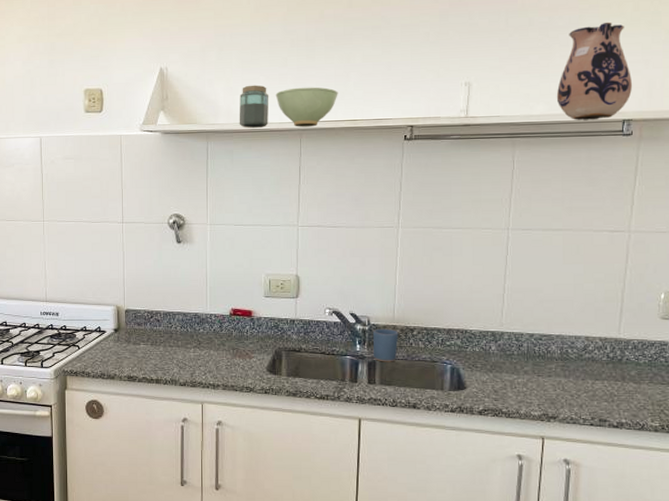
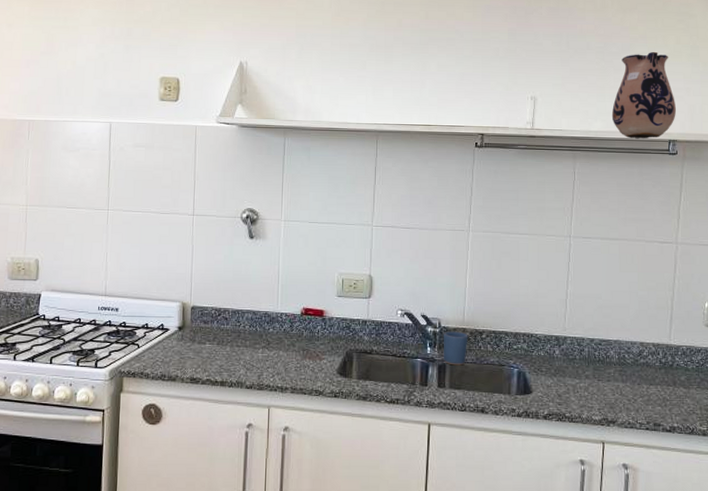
peanut butter: present [239,85,269,129] -> none [317,85,348,128]
bowl: present [275,87,338,127] -> none [353,90,414,129]

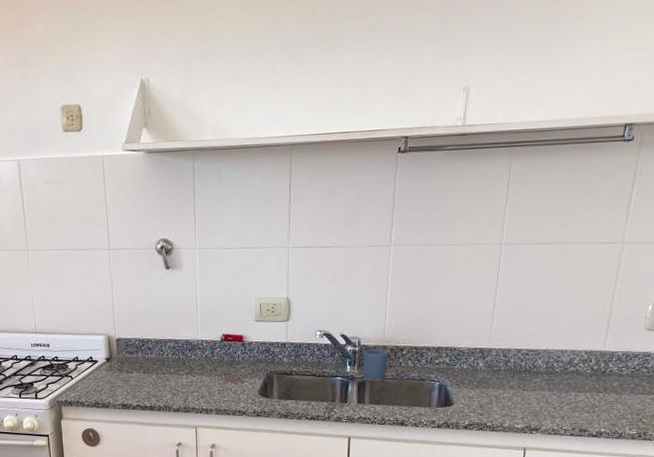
ceramic pitcher: present [611,51,676,139] -> none [557,14,638,127]

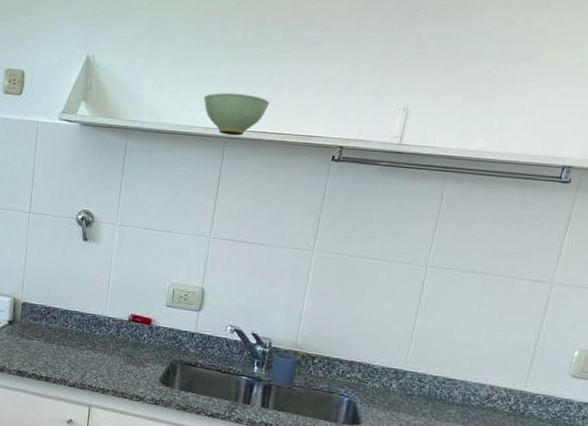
bowl: none [264,96,330,142] -> present [203,92,270,136]

